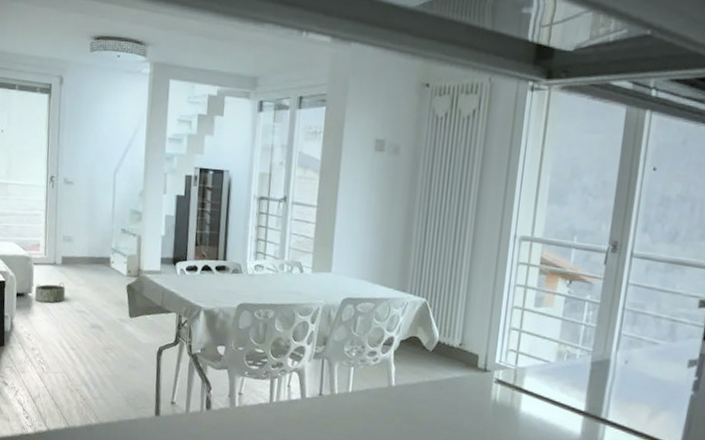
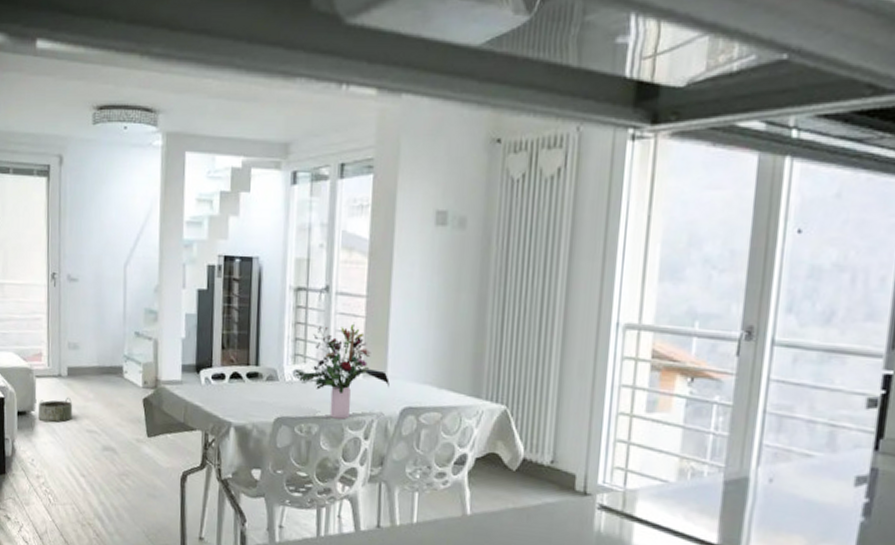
bouquet: none [256,227,334,308] -> present [295,321,390,421]

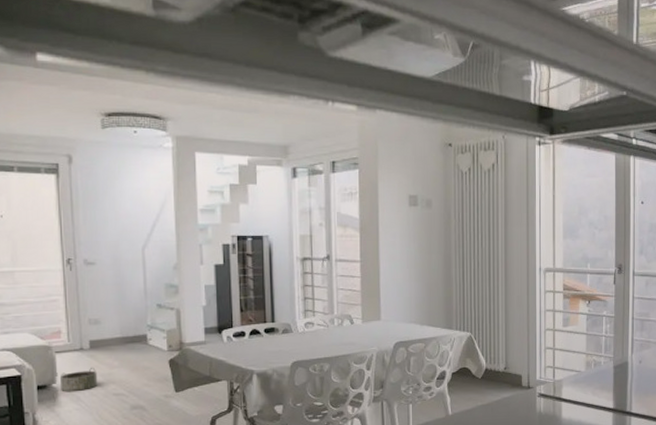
bouquet: present [295,321,390,421] -> none [306,281,383,358]

